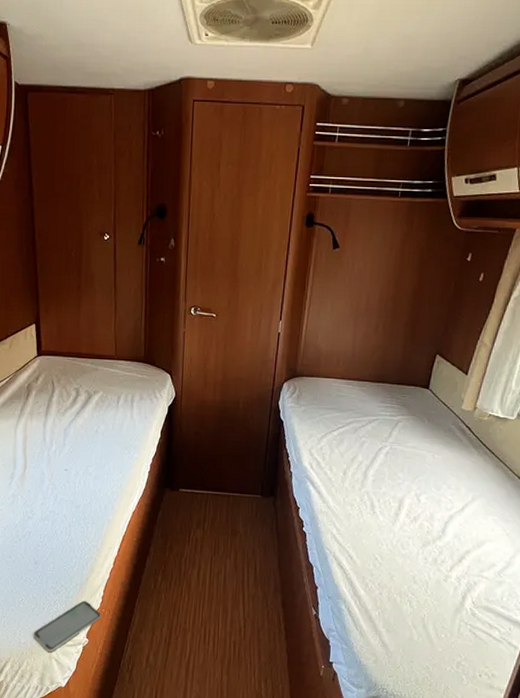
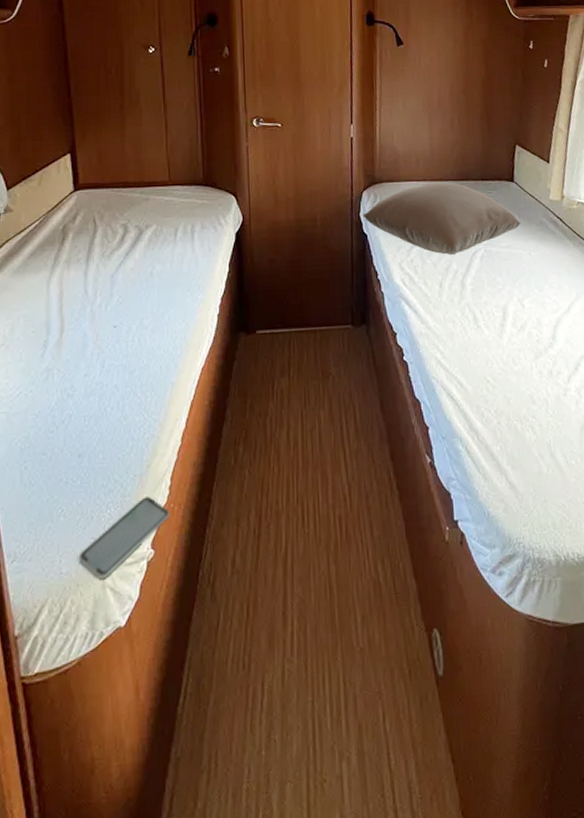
pillow: none [281,381,430,448] -> present [362,181,521,255]

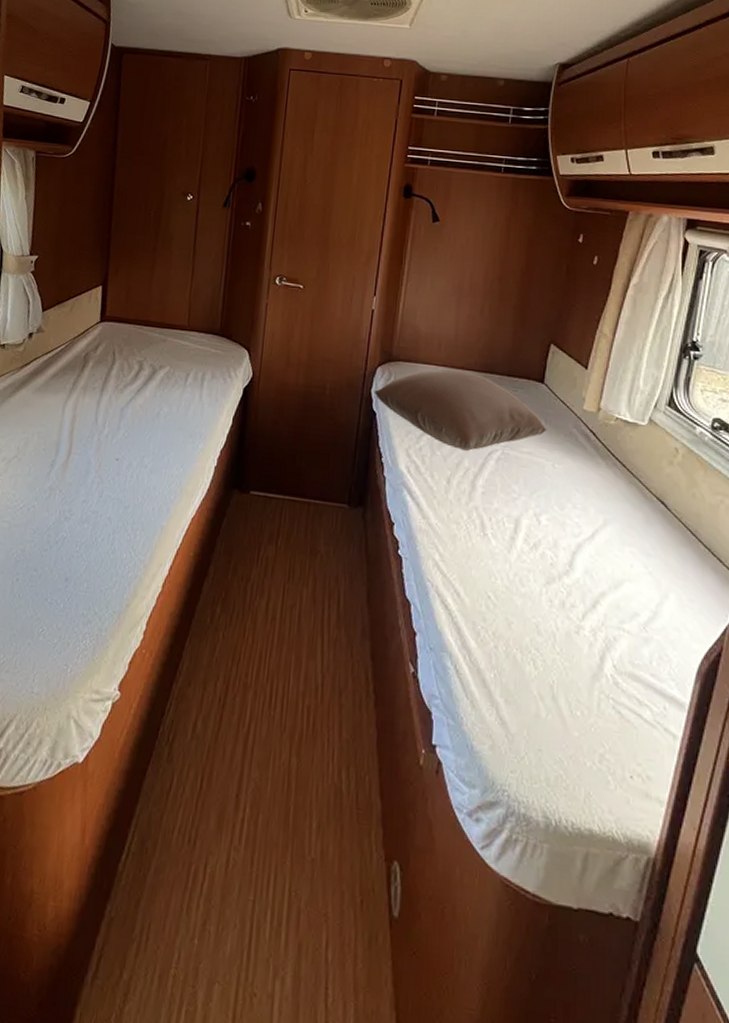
smartphone: present [78,496,169,580] -> none [50,636,141,710]

